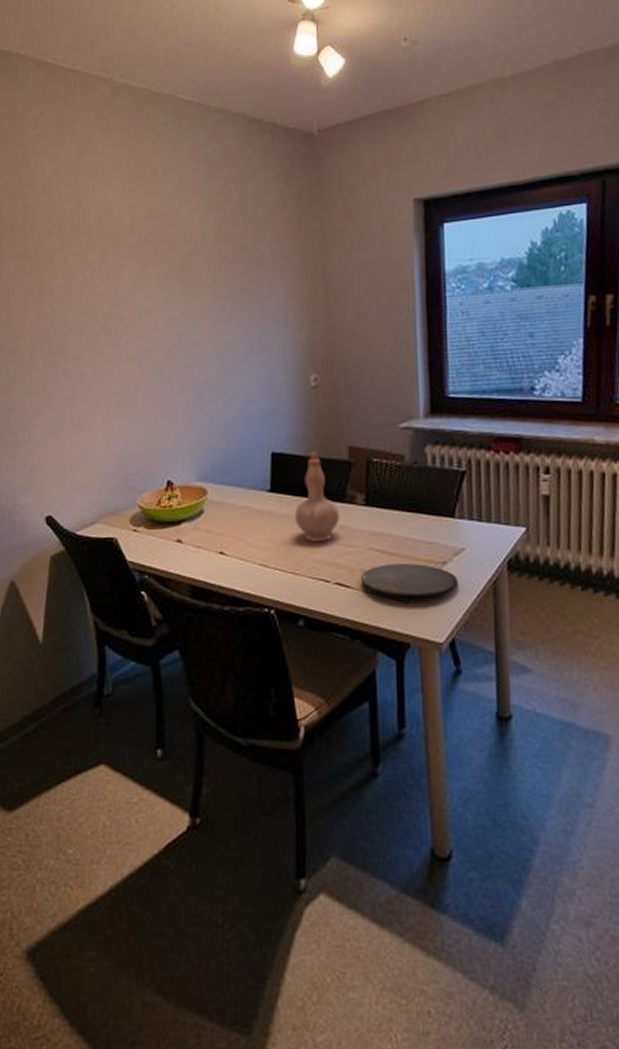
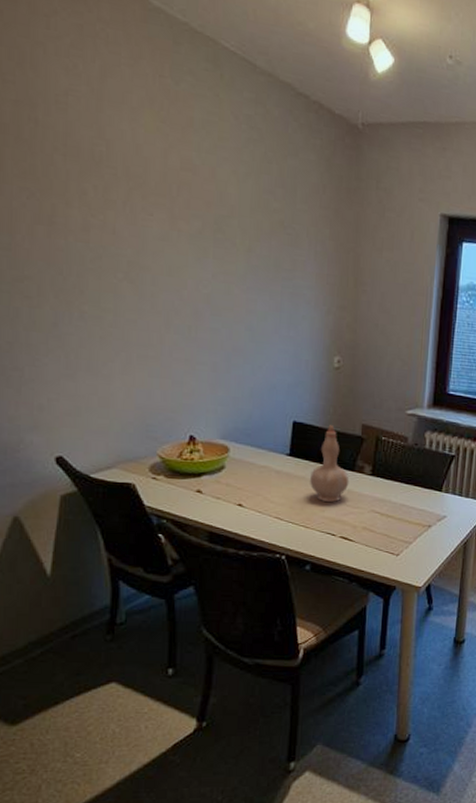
plate: present [361,564,459,598] -> none [362,524,439,552]

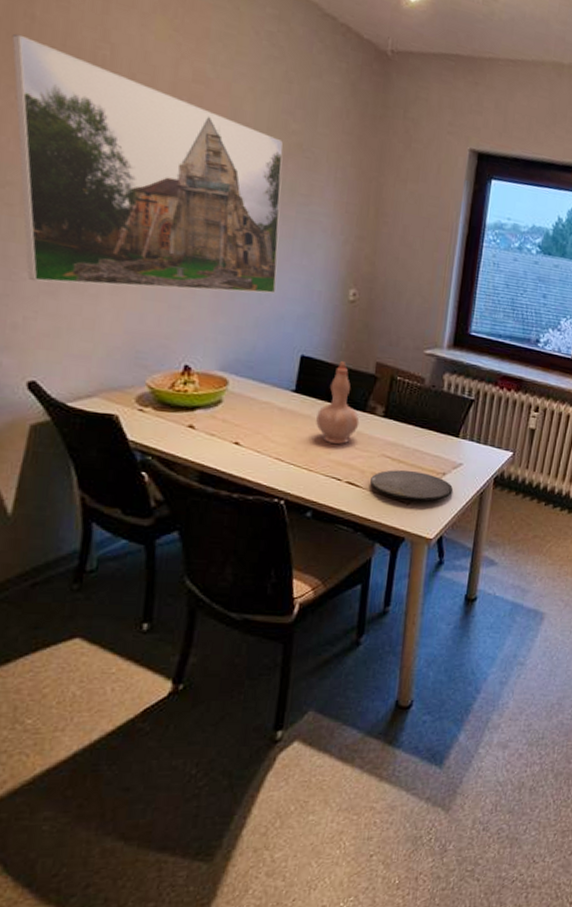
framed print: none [19,138,268,366] -> present [11,33,283,294]
plate: none [362,524,439,552] -> present [370,470,454,501]

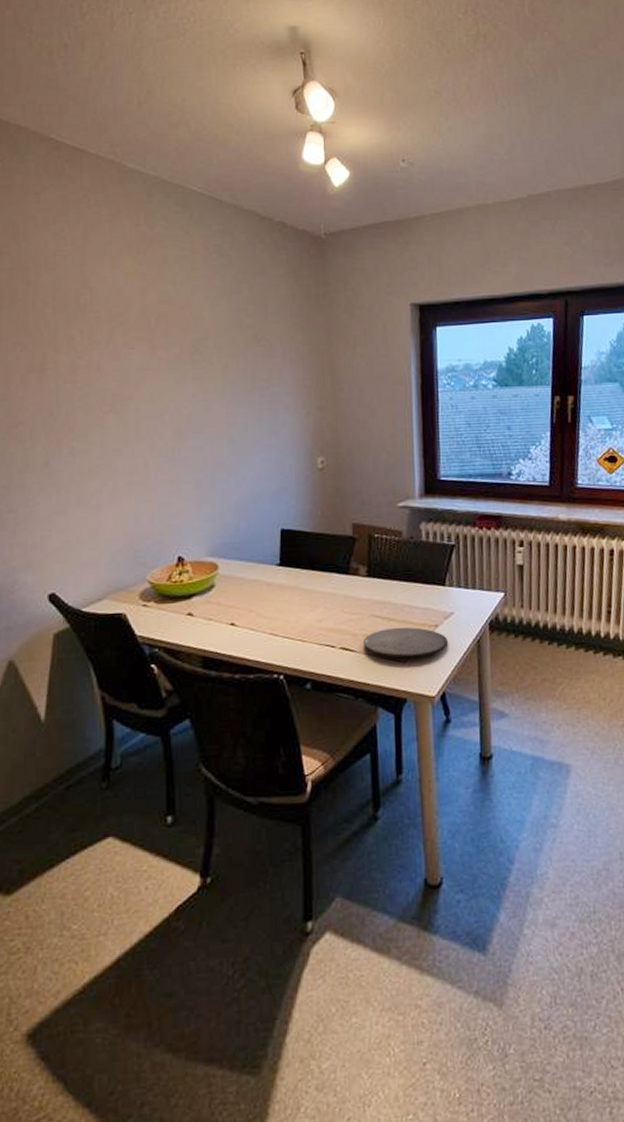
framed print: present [11,33,283,294] -> none [14,299,251,504]
vase: present [316,361,360,444] -> none [303,528,345,611]

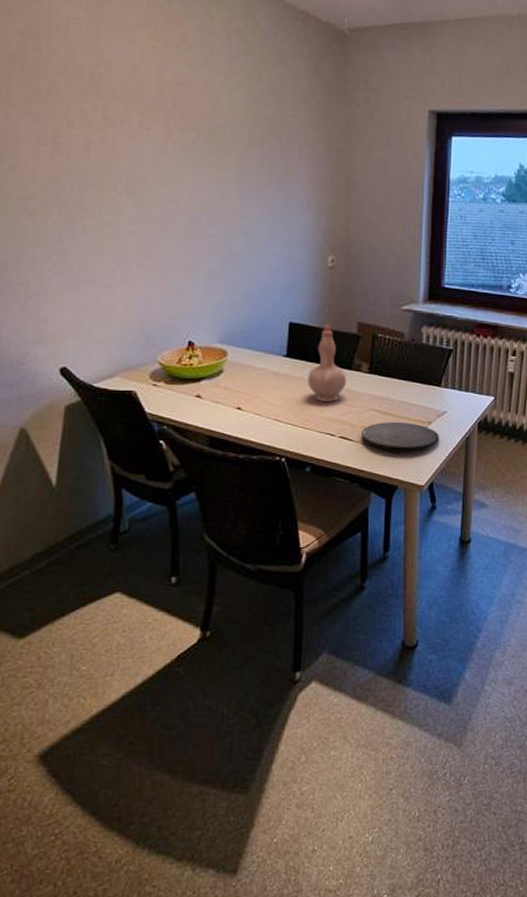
vase: none [303,528,345,611] -> present [308,324,347,402]

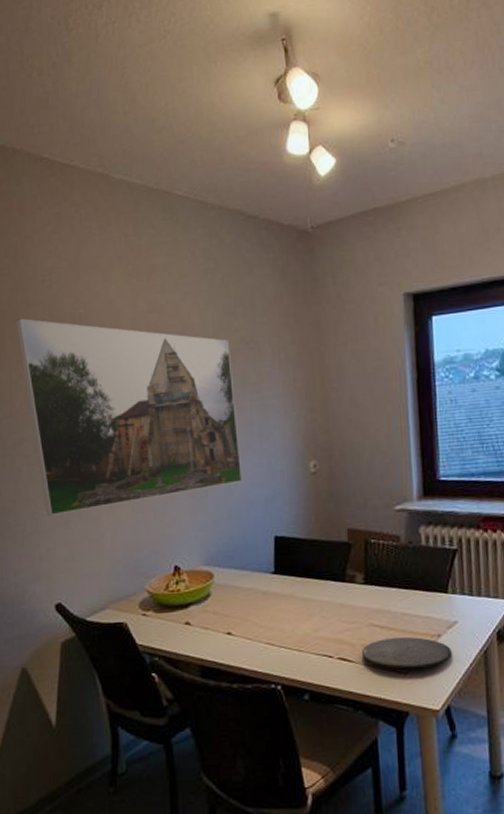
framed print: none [24,65,263,280] -> present [15,318,243,517]
vase: present [308,324,347,402] -> none [298,534,341,620]

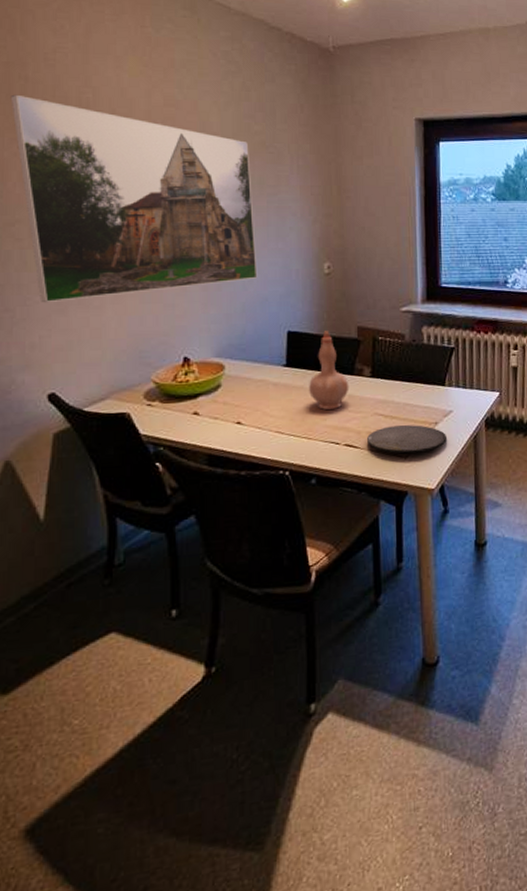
vase: none [298,534,341,620] -> present [309,331,349,410]

